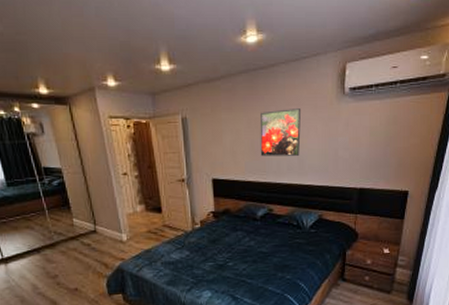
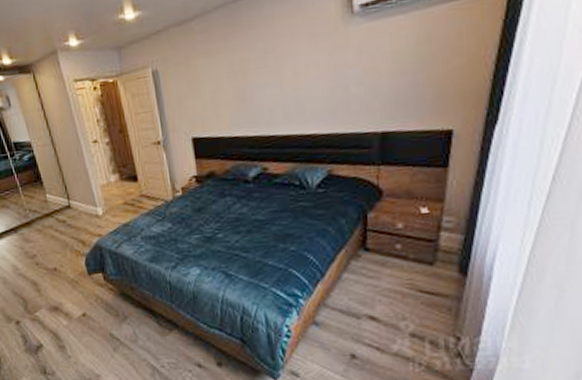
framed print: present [260,108,302,157] -> none [245,40,298,106]

